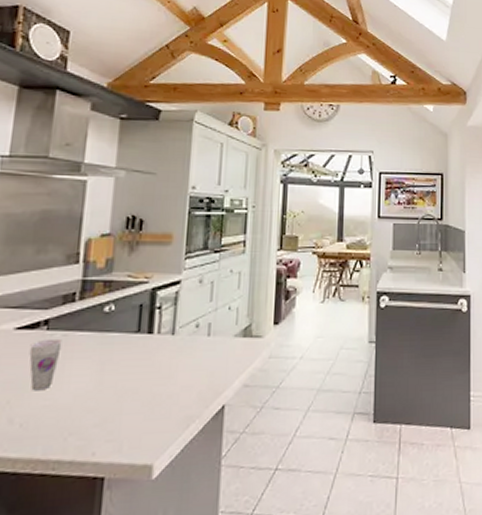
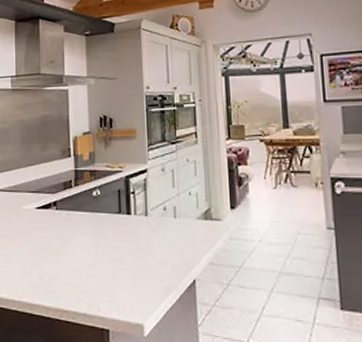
cup: present [29,338,62,391] -> none [47,216,67,257]

